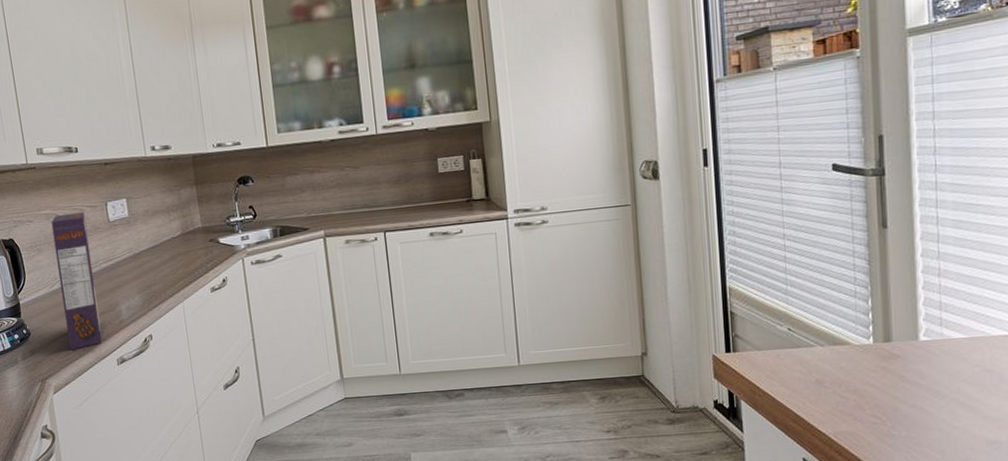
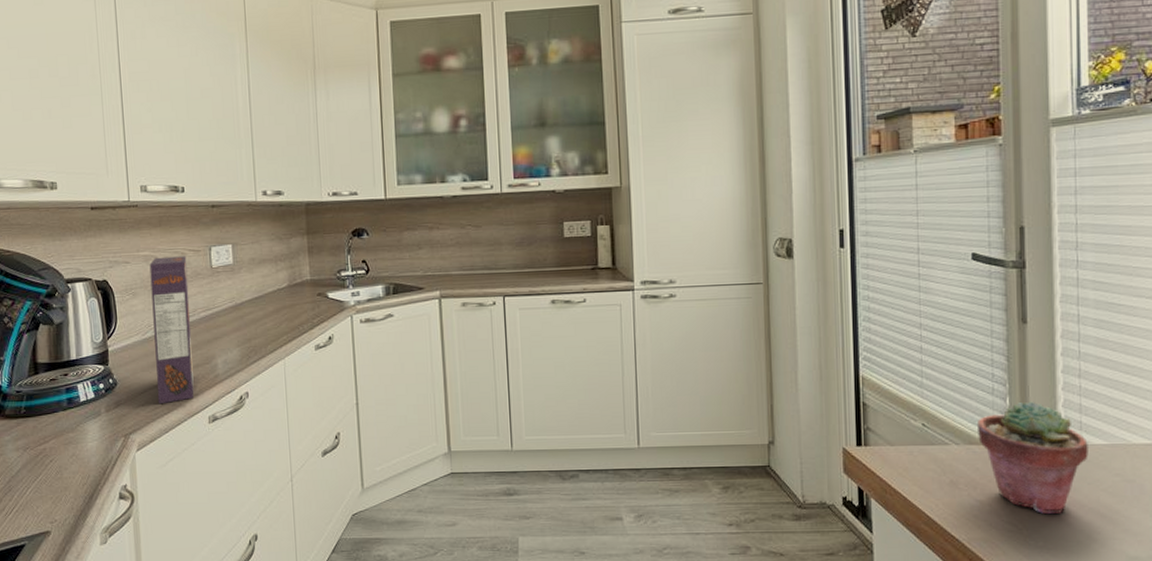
potted succulent: none [841,301,949,406] -> present [978,401,1088,514]

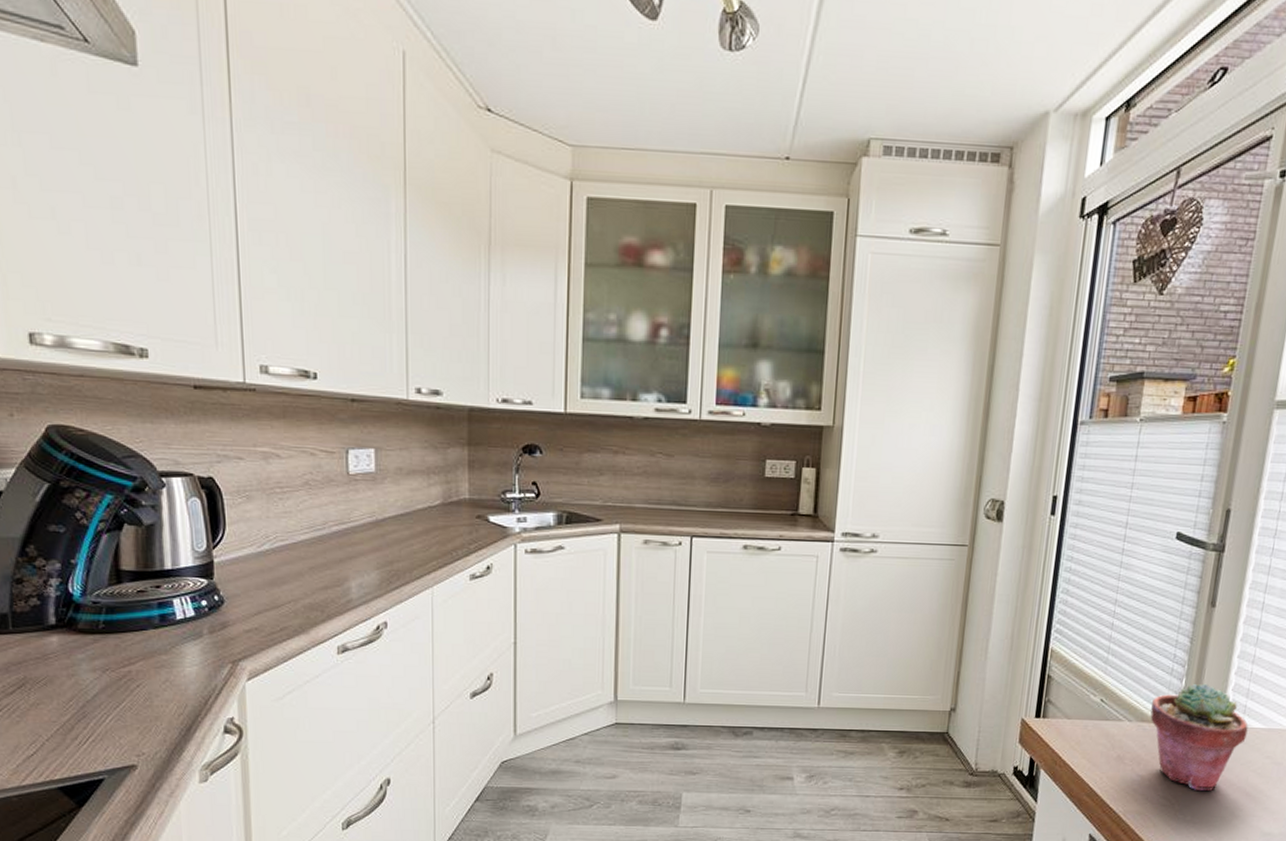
cereal box: present [149,256,194,405] -> none [269,455,321,629]

